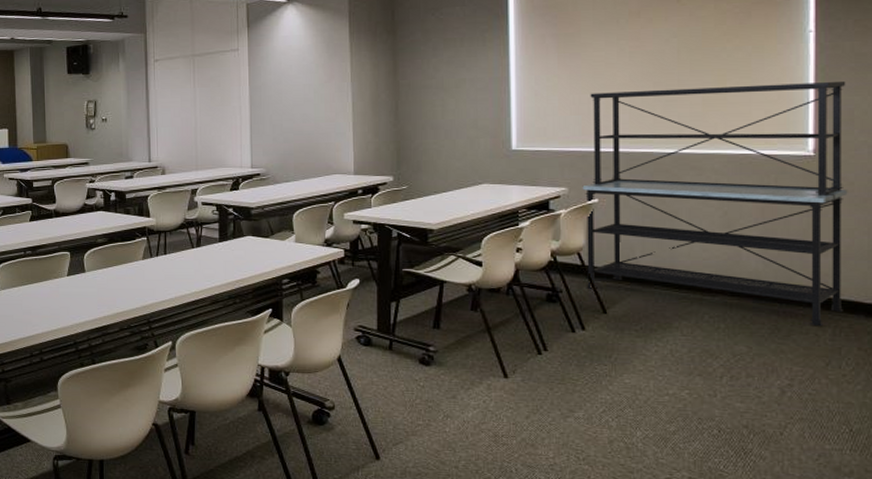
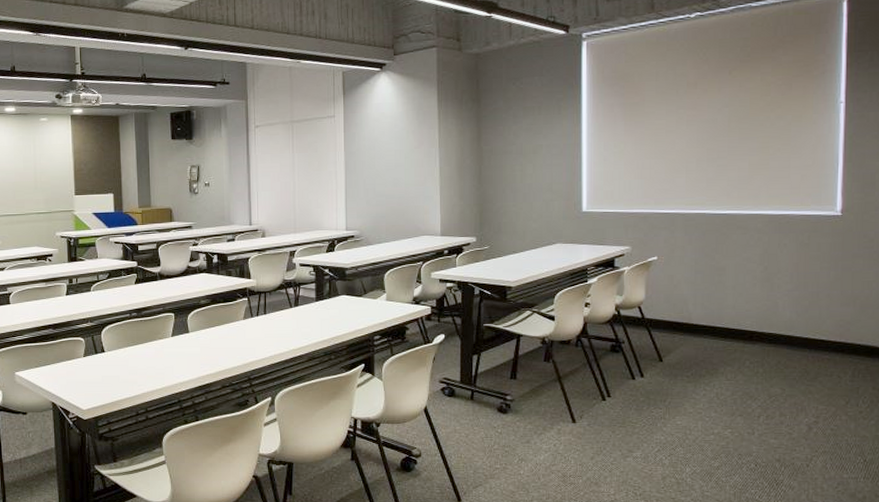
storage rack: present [582,80,848,327] -> none [643,147,870,369]

